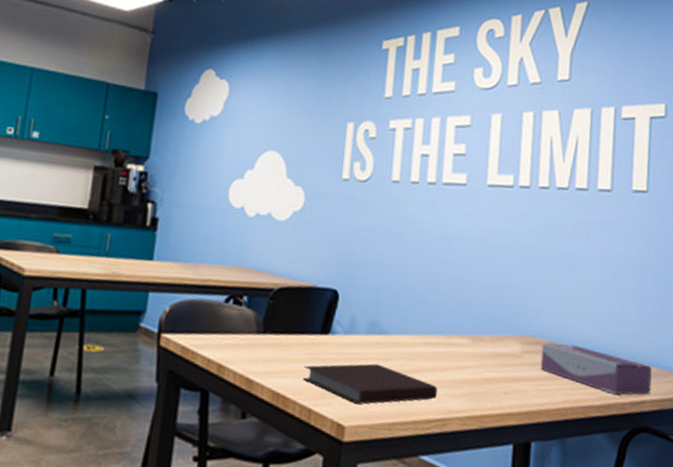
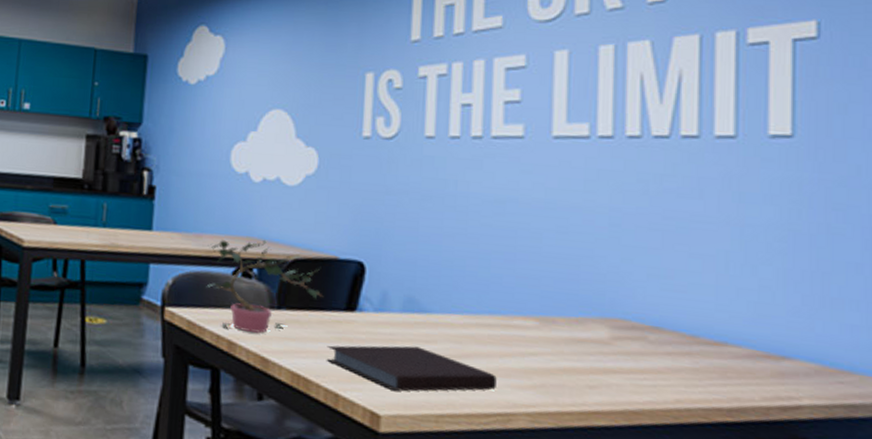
potted plant: none [200,270,303,357] -> present [206,240,324,334]
tissue box: present [540,343,652,395] -> none [639,328,812,398]

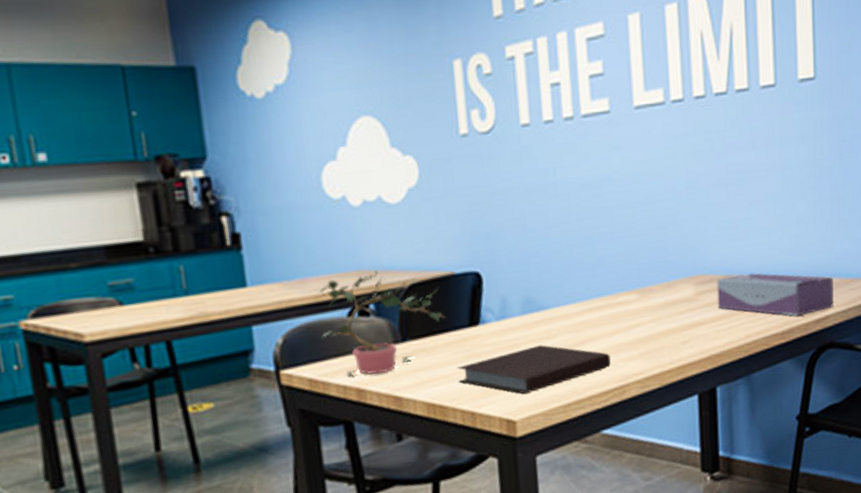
tissue box: none [639,328,812,398] -> present [716,273,835,316]

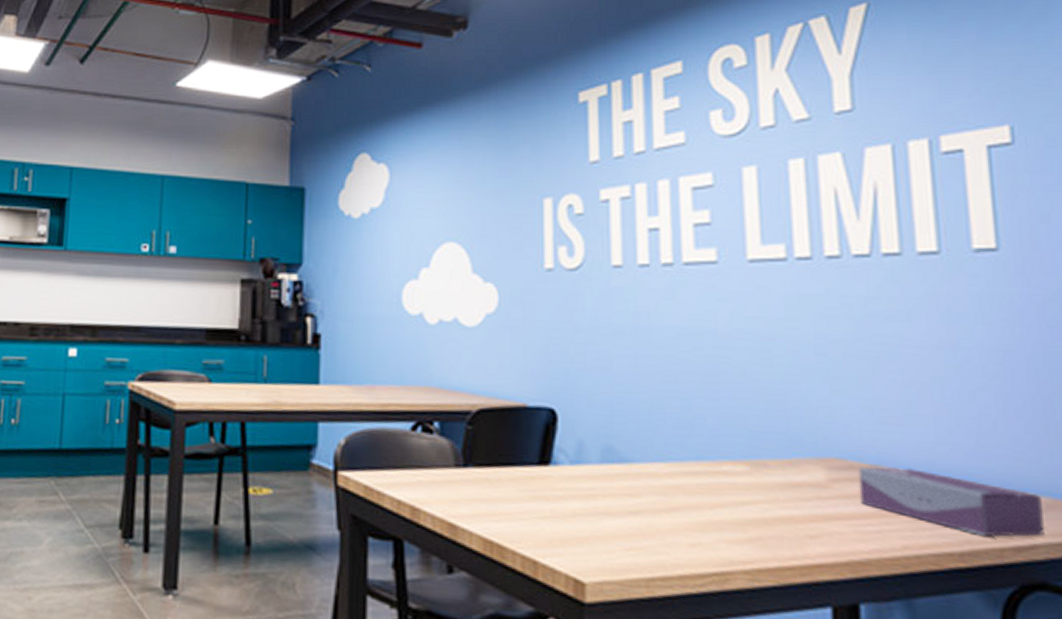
potted plant: present [315,271,446,377] -> none [382,389,514,497]
notebook: present [457,344,611,394] -> none [521,501,709,554]

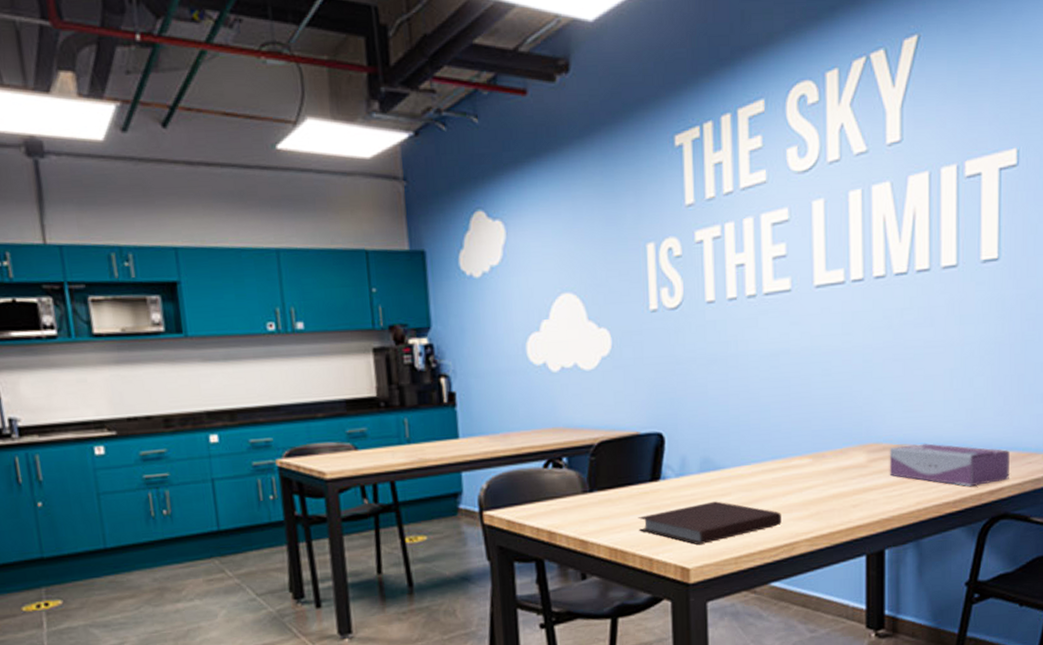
notebook: none [521,501,709,554] -> present [638,501,782,545]

